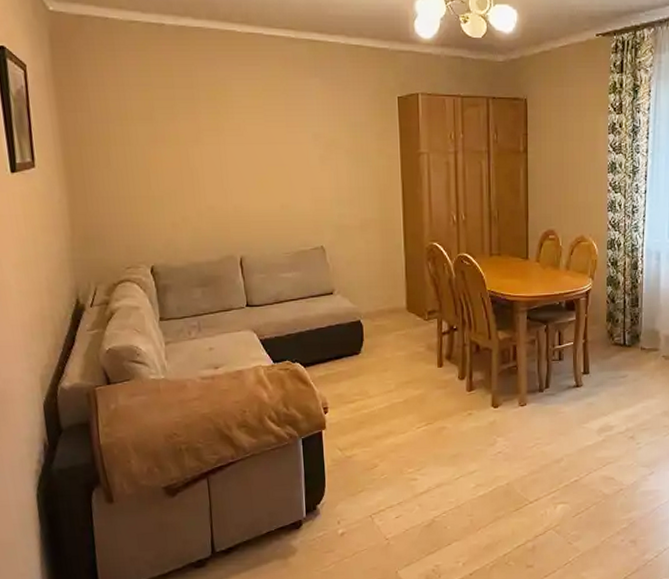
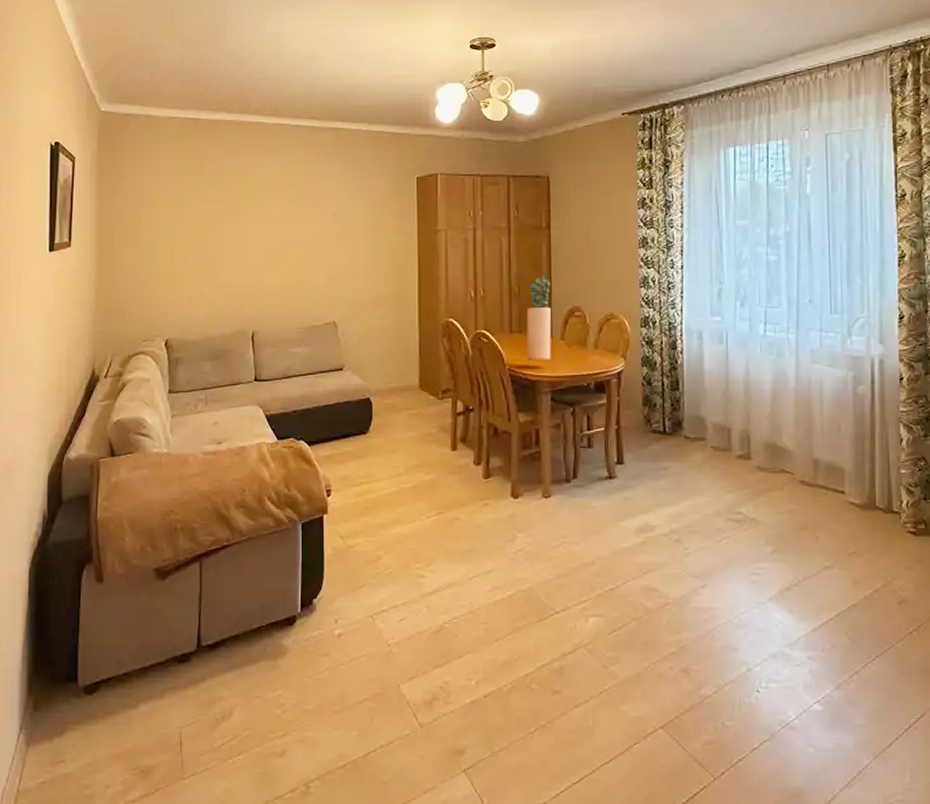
vase: none [505,197,528,282] -> present [526,273,551,361]

